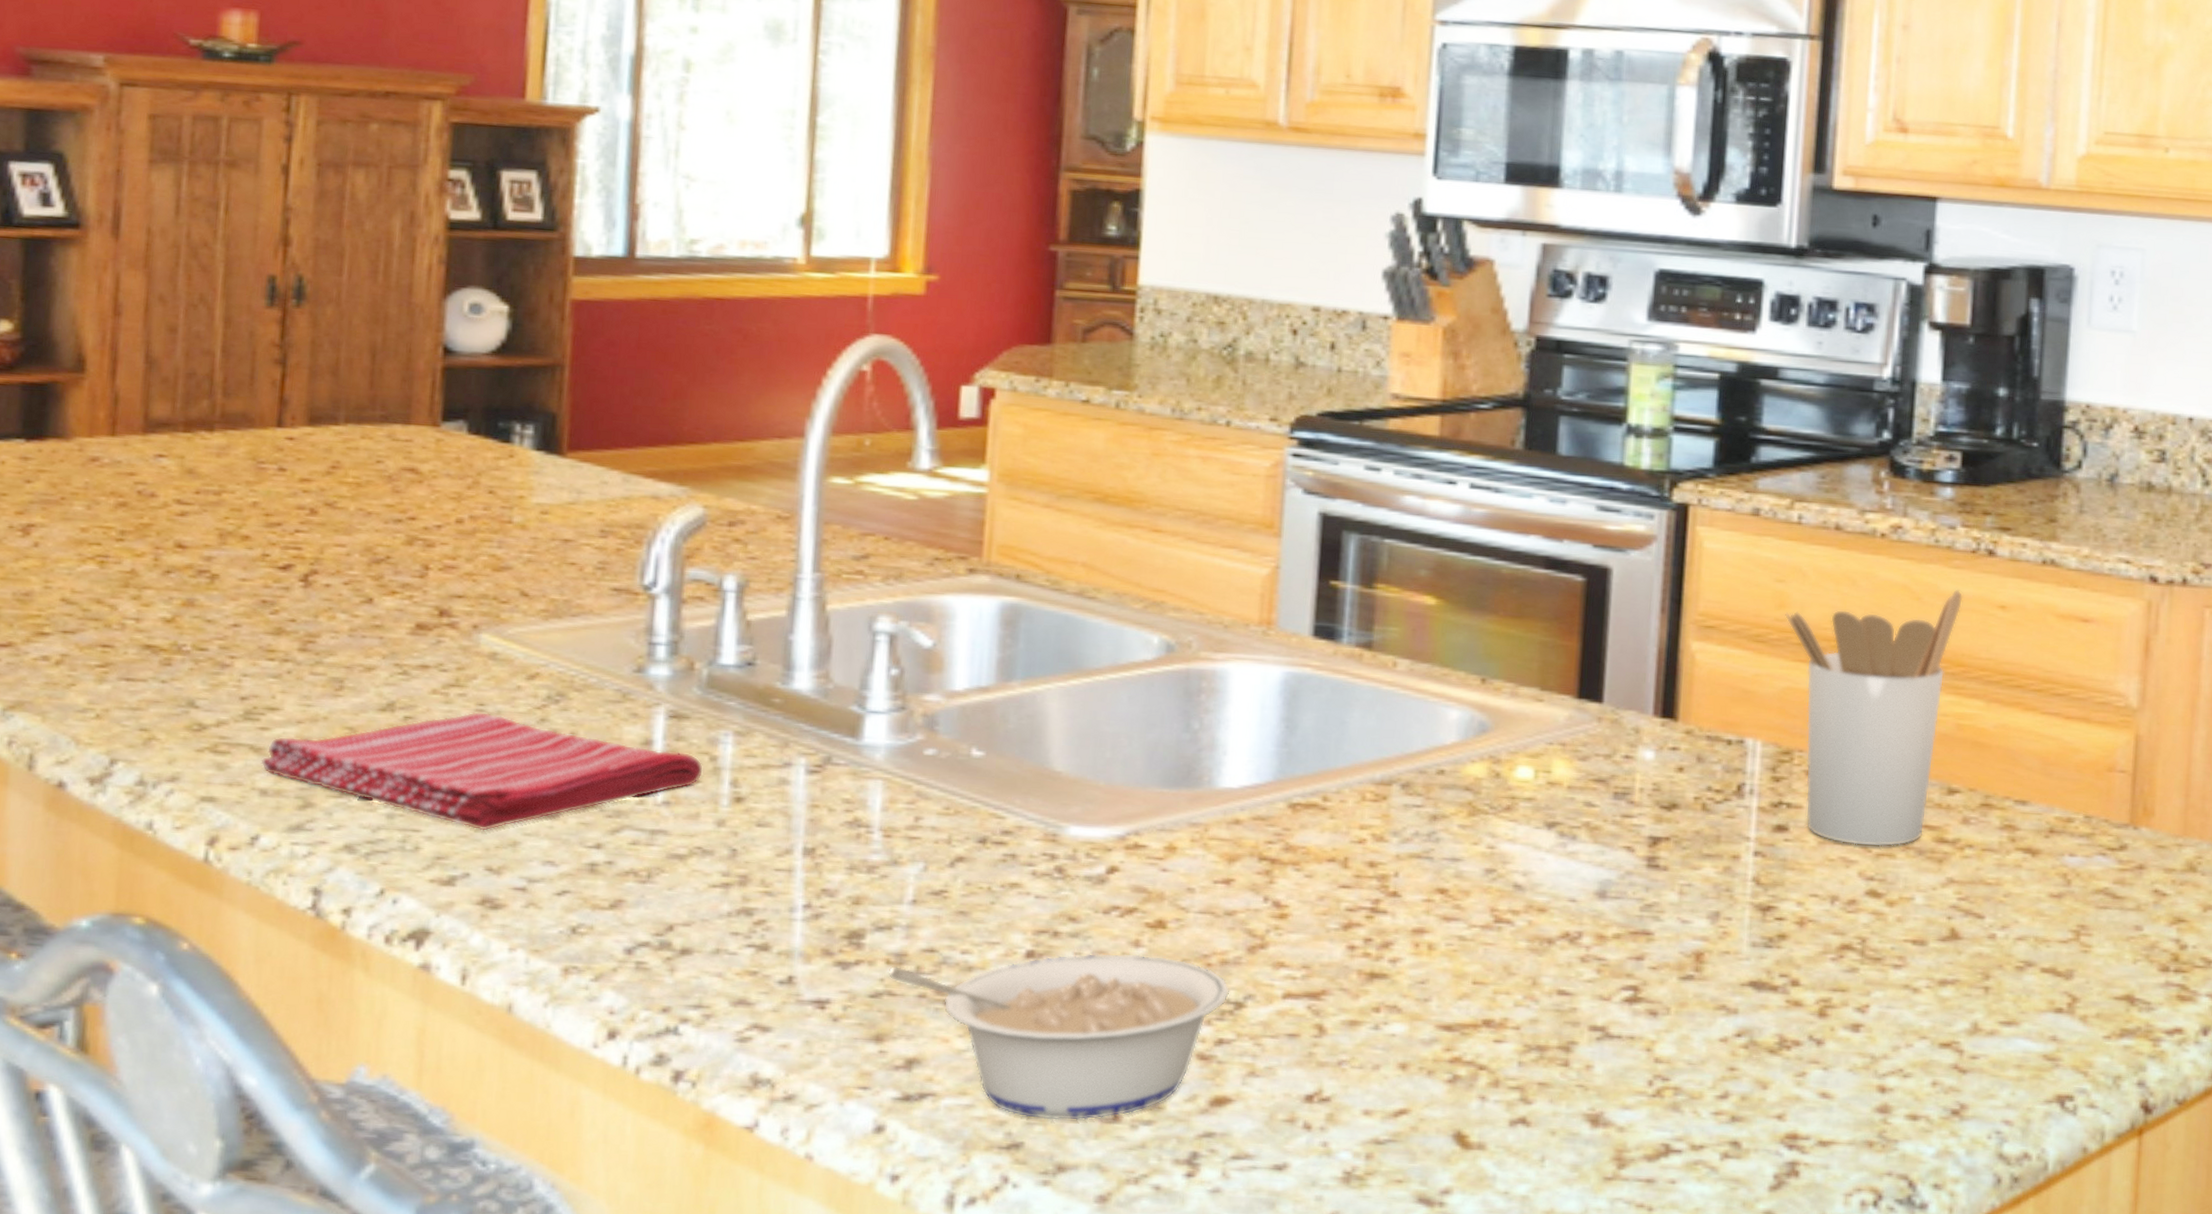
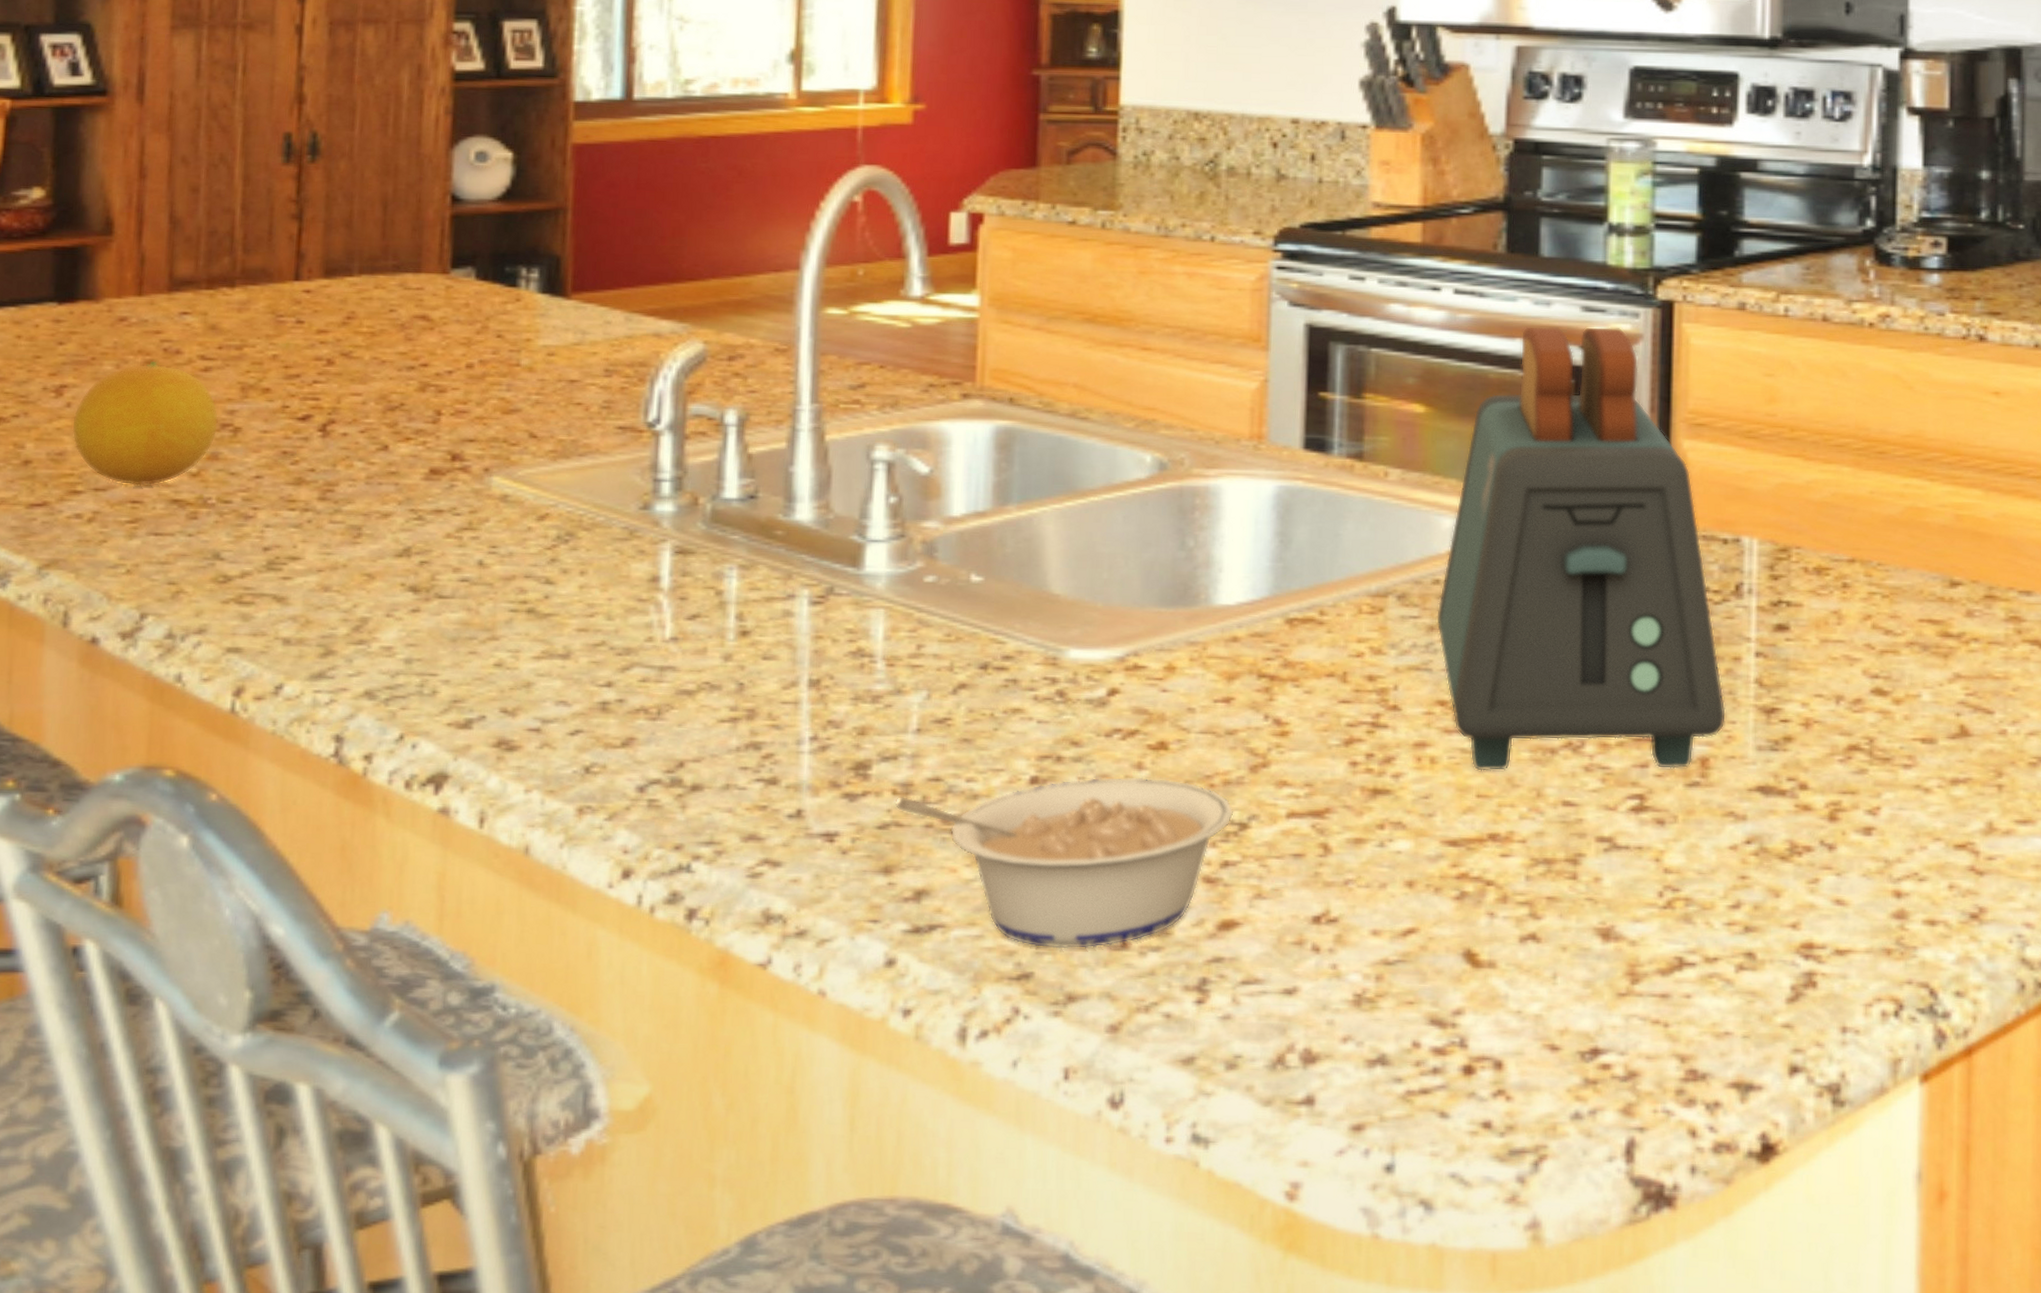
fruit: none [39,502,195,630] -> present [72,360,219,486]
dish towel: present [260,711,704,831] -> none [283,553,710,673]
toaster: none [1439,523,1723,963] -> present [1435,326,1727,772]
utensil holder: present [1785,589,1964,847] -> none [1776,376,1956,644]

